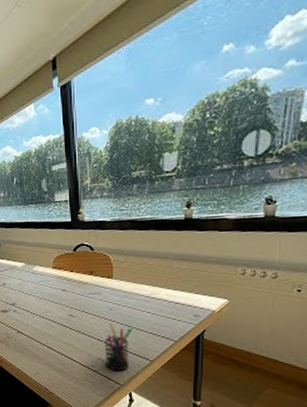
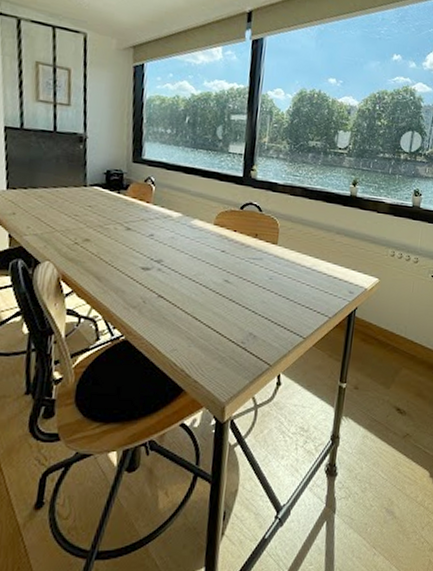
pen holder: present [104,322,133,371] -> none [256,292,290,350]

